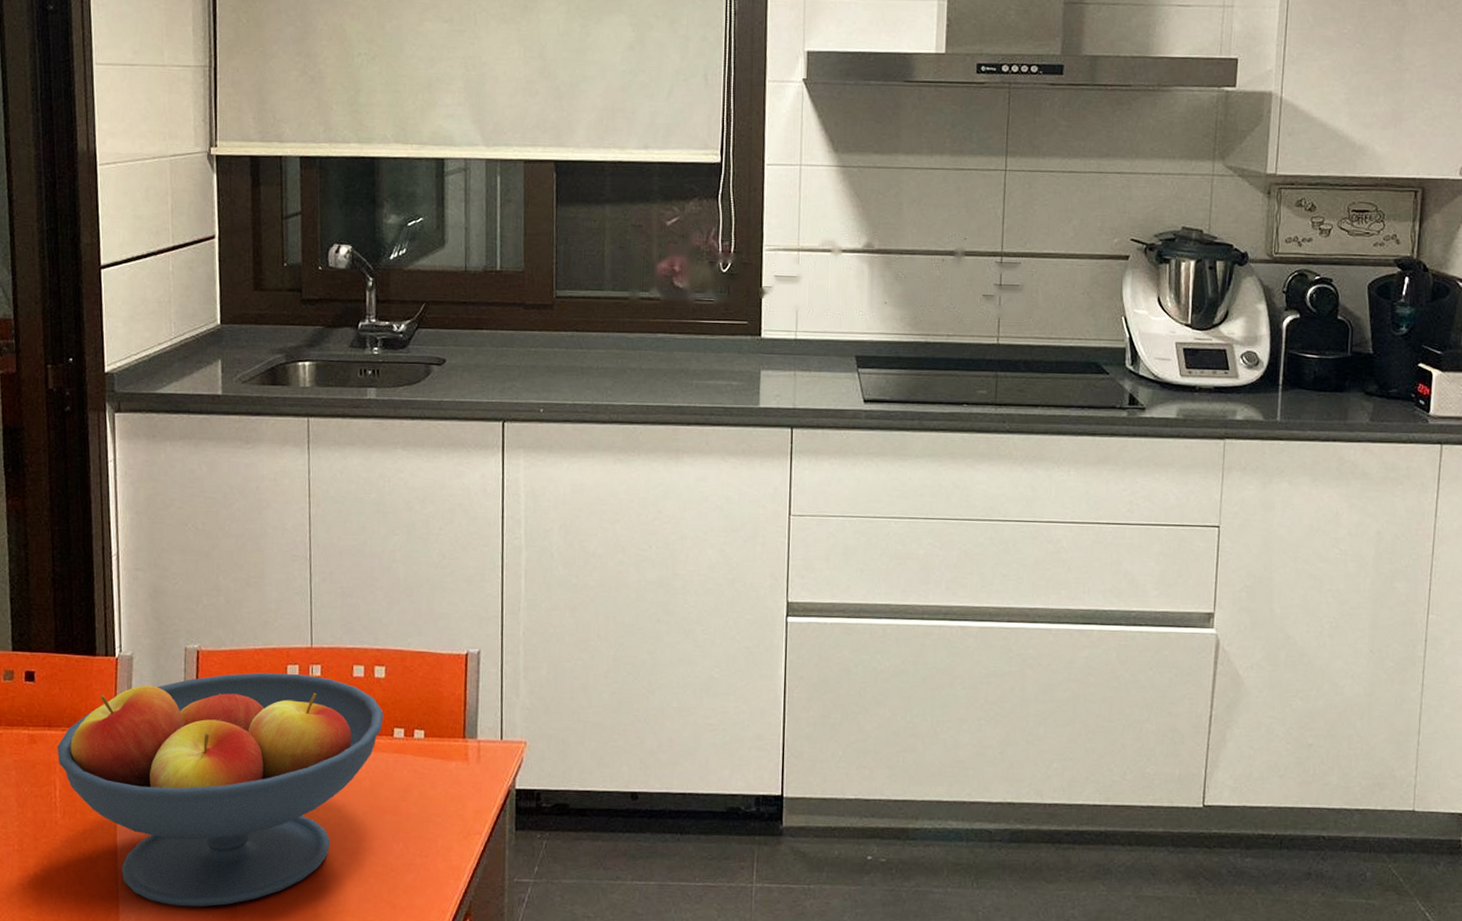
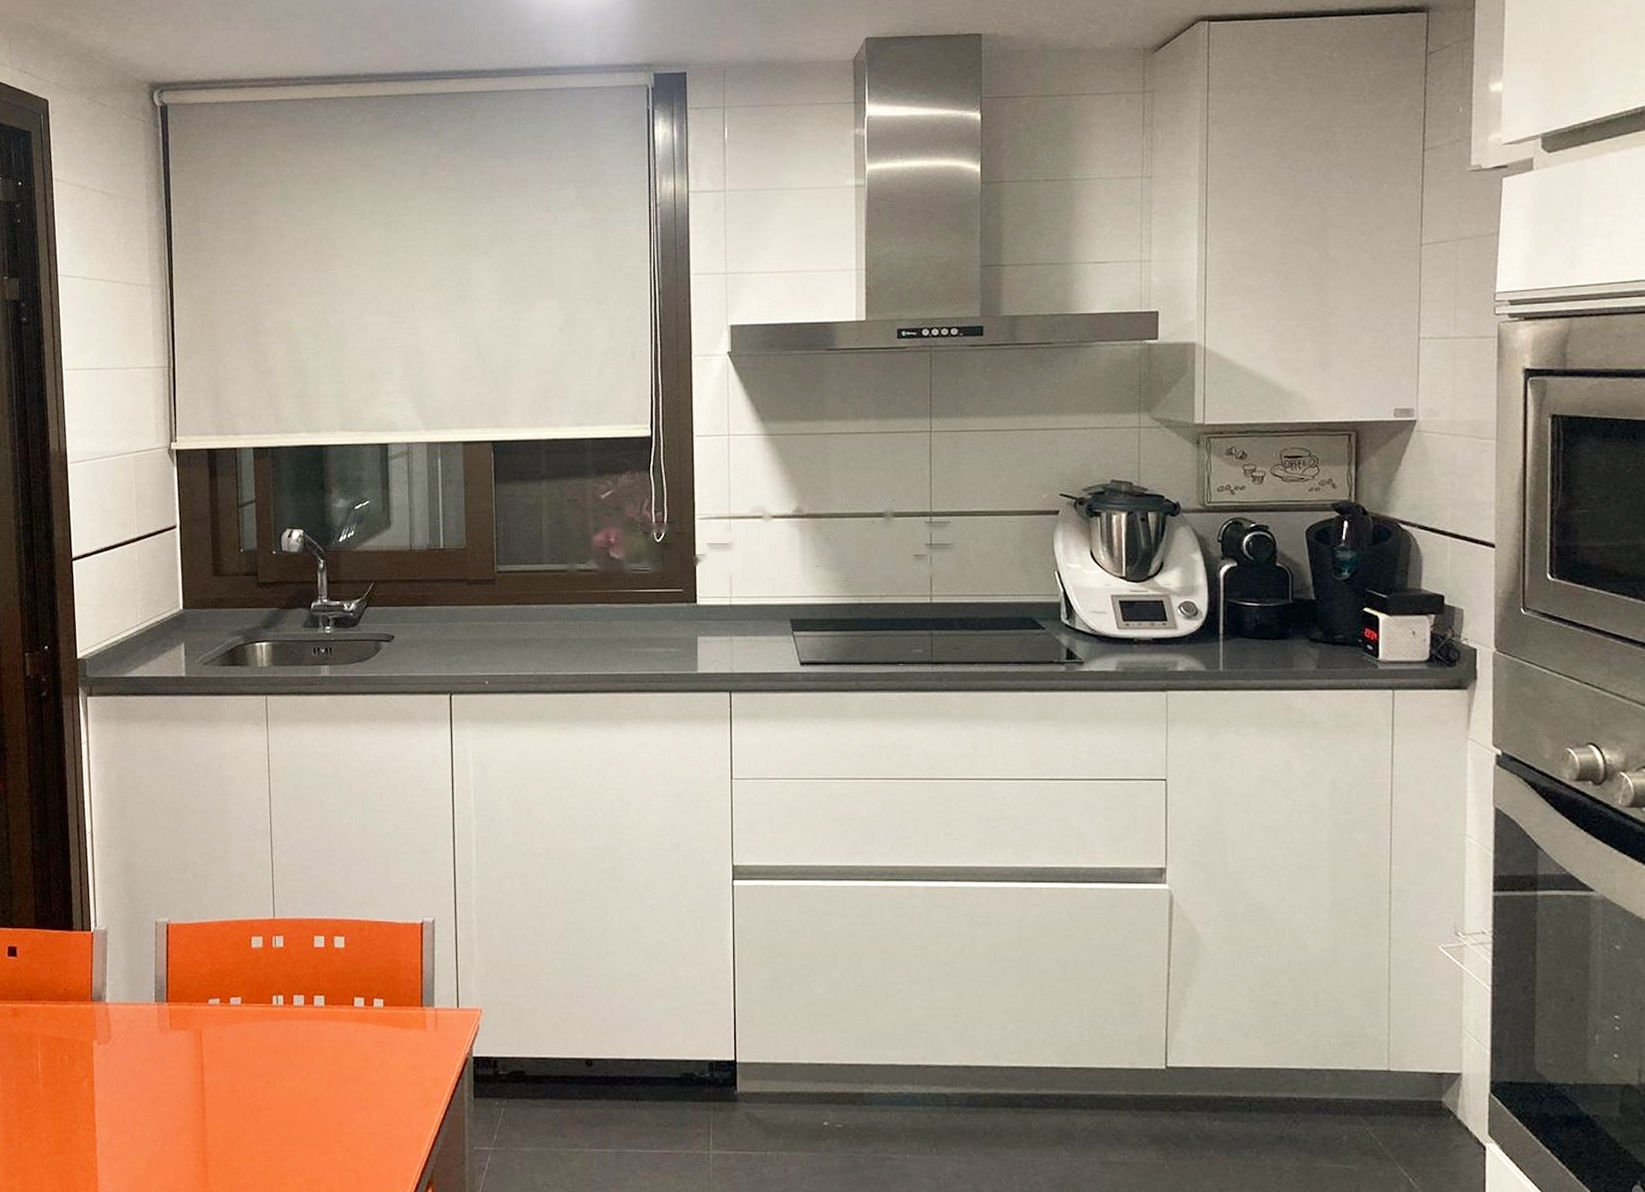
fruit bowl: present [57,672,384,907] -> none [38,945,344,1177]

